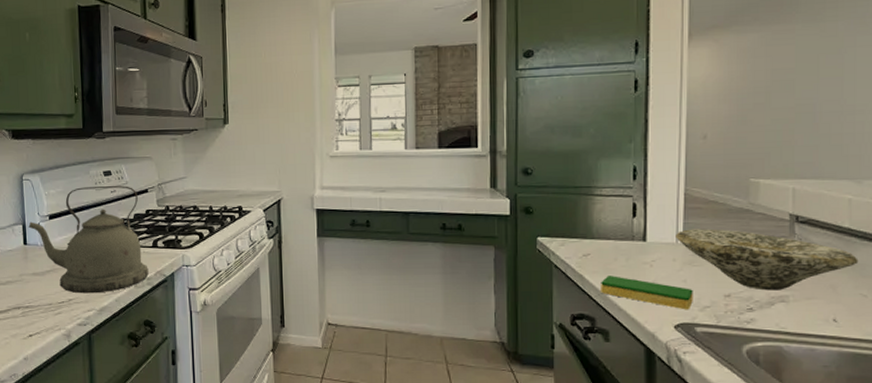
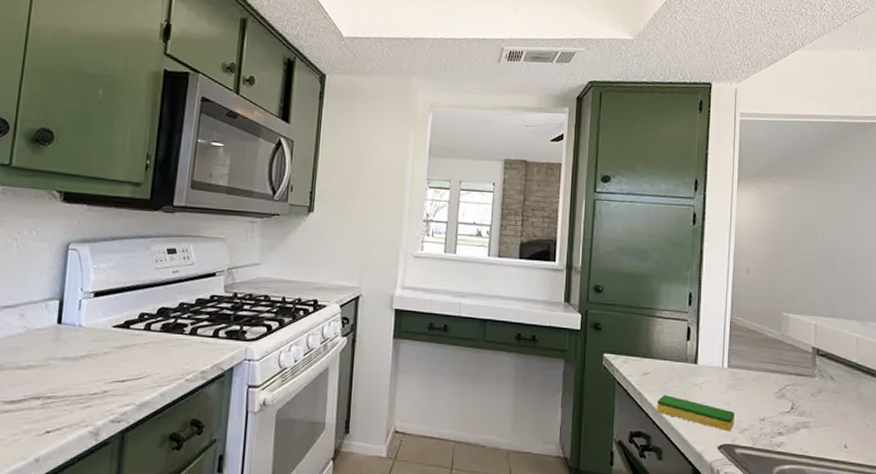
kettle: present [28,186,149,294] -> none [66,264,205,386]
bowl: present [676,228,859,291] -> none [722,355,864,417]

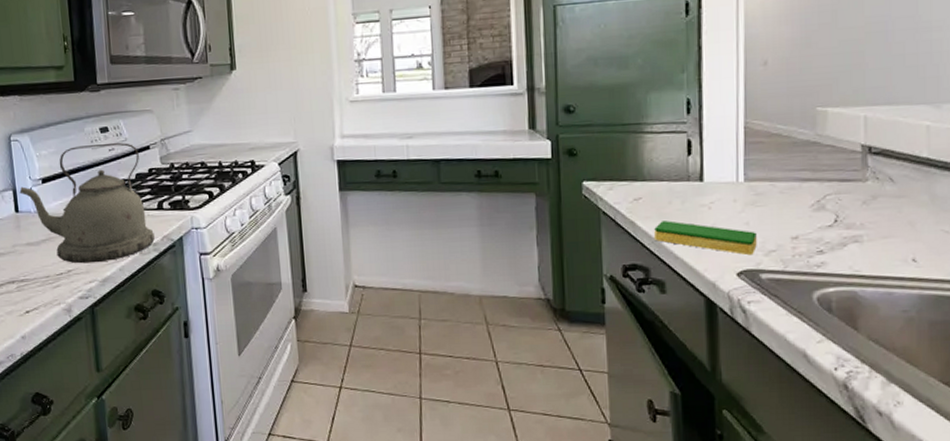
kettle: none [66,264,205,386] -> present [19,143,155,264]

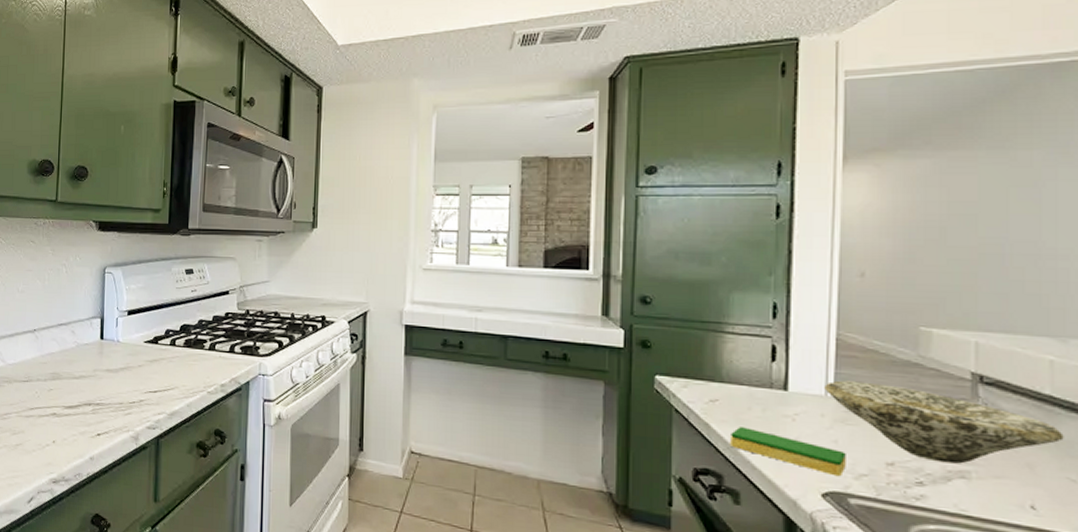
kettle: present [19,143,155,264] -> none [106,284,223,397]
bowl: none [736,164,939,231] -> present [824,380,1064,464]

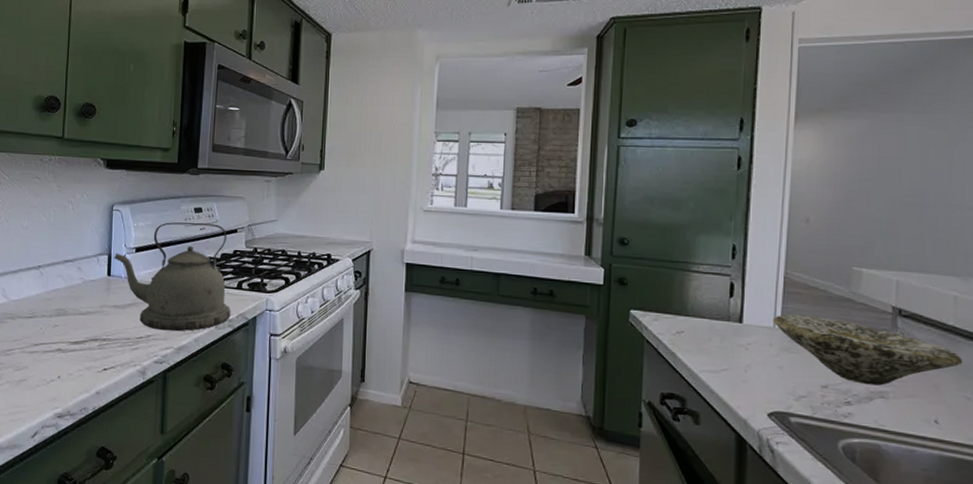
kettle: none [106,284,223,397] -> present [114,222,231,332]
dish sponge: present [731,427,846,477] -> none [693,356,789,399]

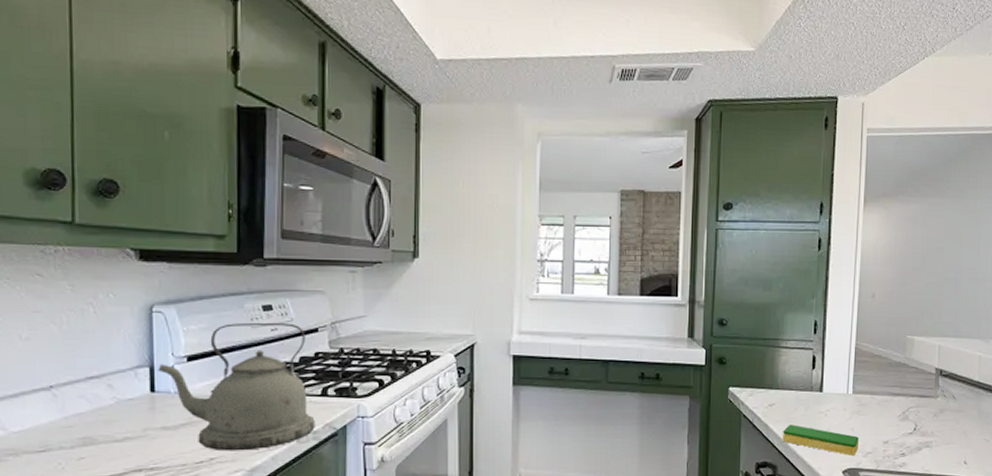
dish sponge: none [693,356,789,399] -> present [783,425,859,456]
bowl: present [773,314,963,386] -> none [847,380,984,437]

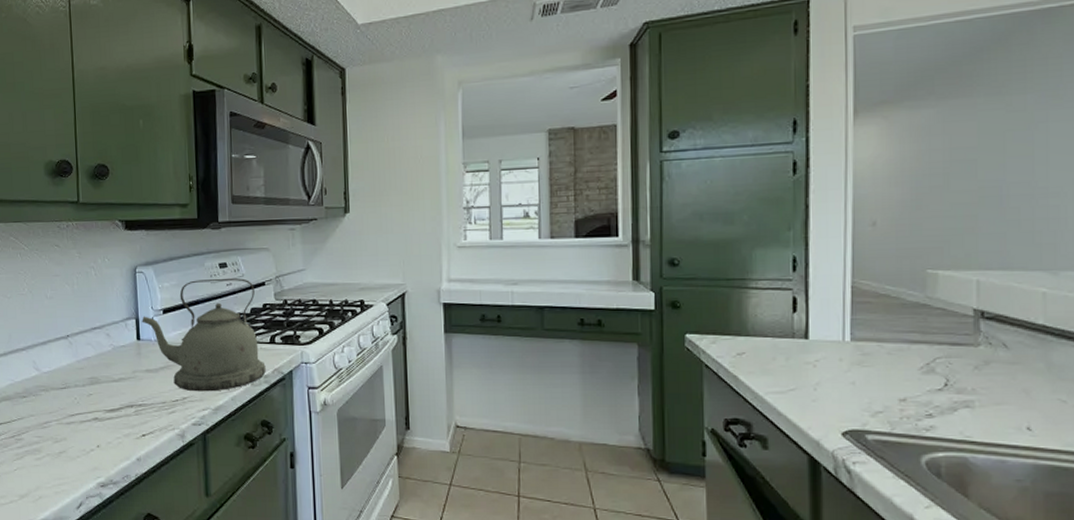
dish sponge: present [783,425,859,456] -> none [757,377,863,416]

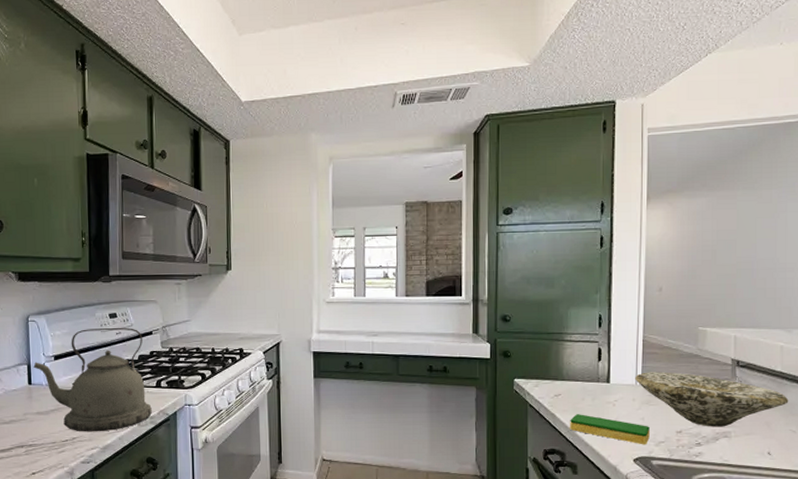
dish sponge: none [757,377,863,416] -> present [570,414,650,445]
bowl: none [842,325,1056,395] -> present [635,371,789,427]

